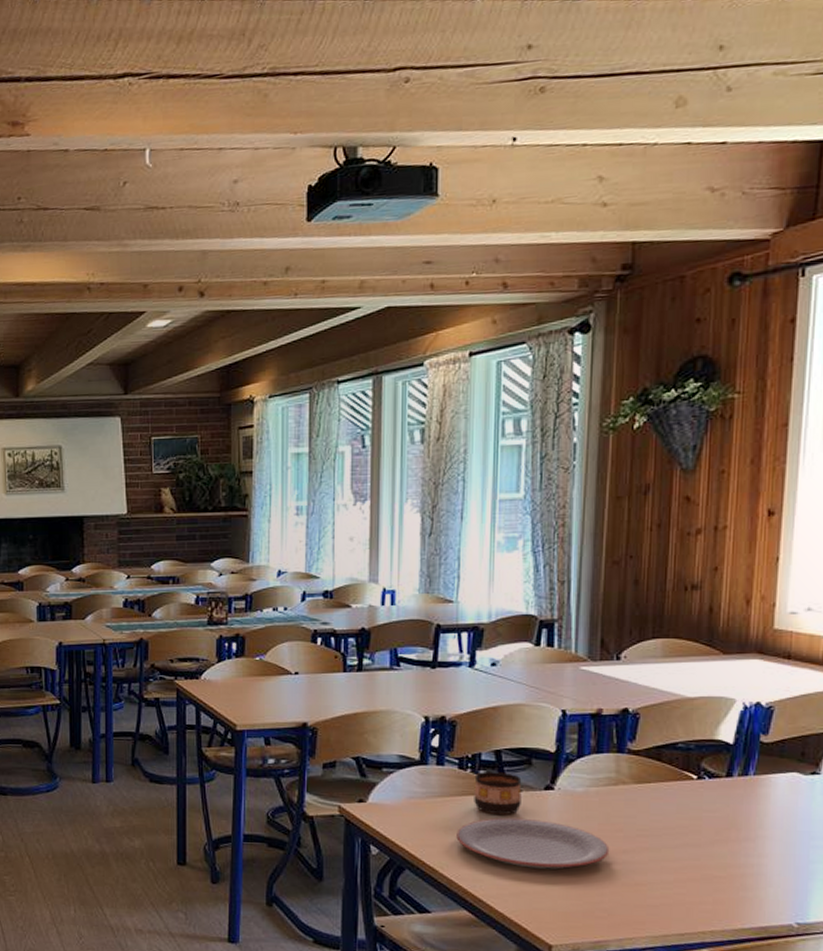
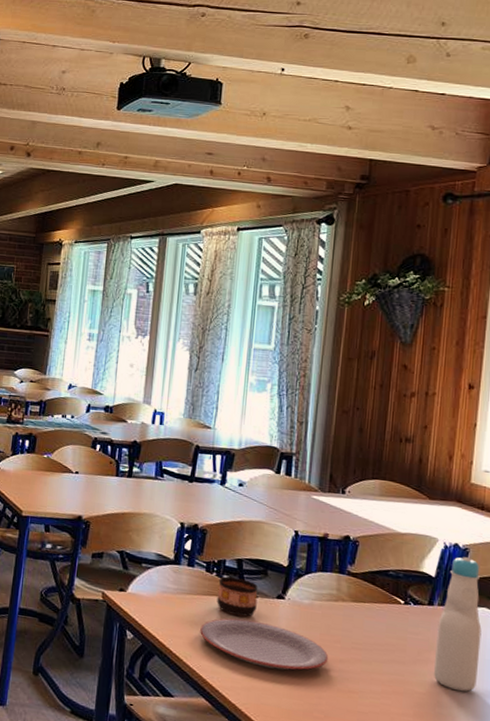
bottle: none [734,717,792,870] -> present [433,557,482,692]

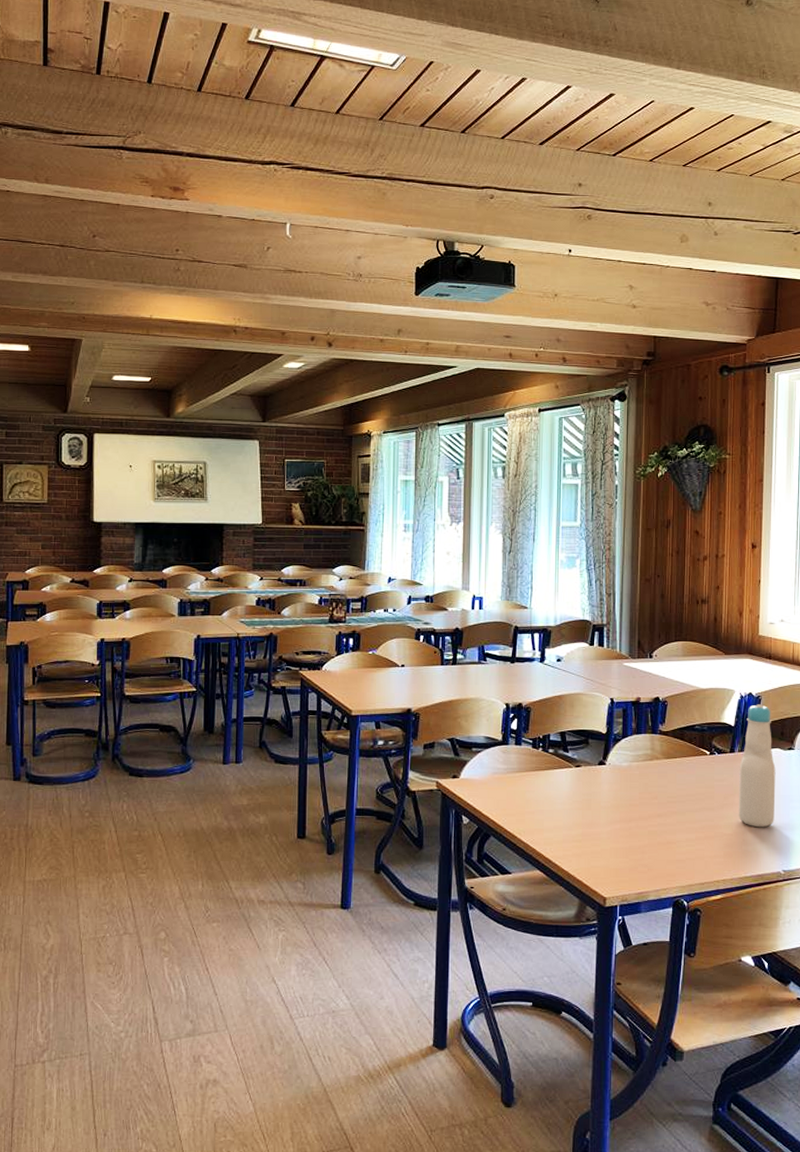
plate: present [200,618,329,670] -> none [531,789,648,832]
cup: present [217,576,258,617] -> none [544,749,581,787]

